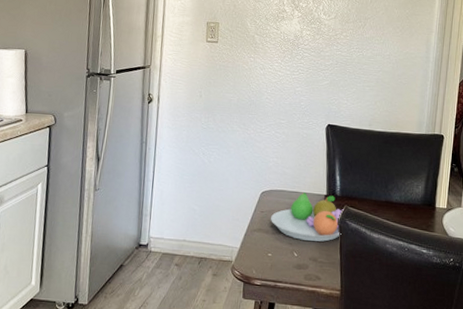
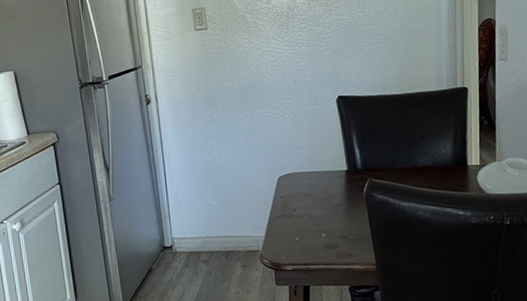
fruit bowl: present [271,192,344,242] -> none [292,170,369,220]

